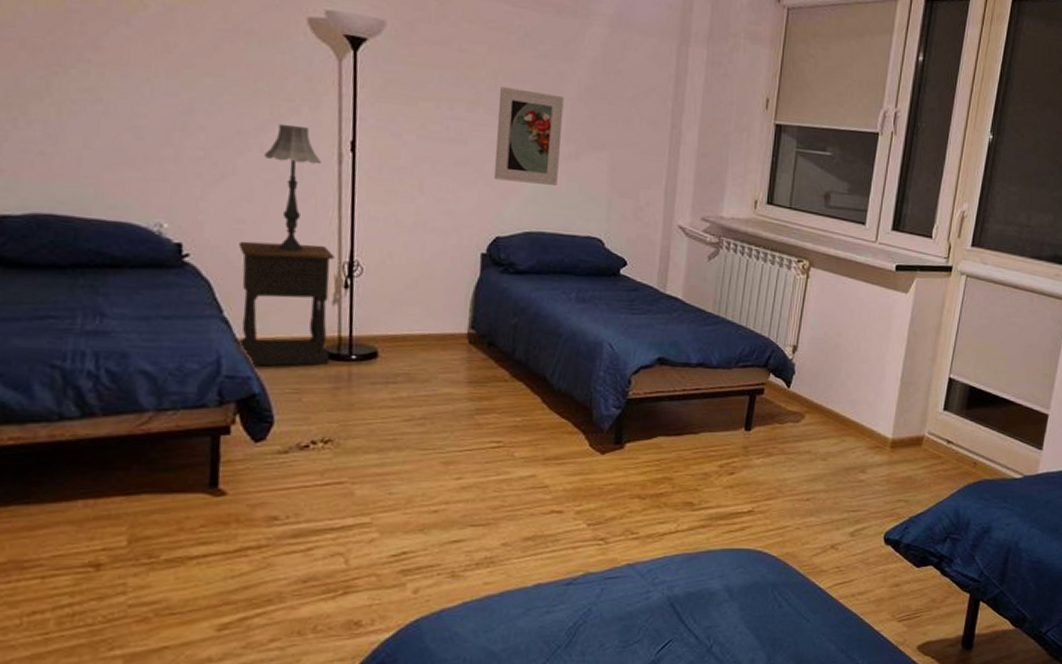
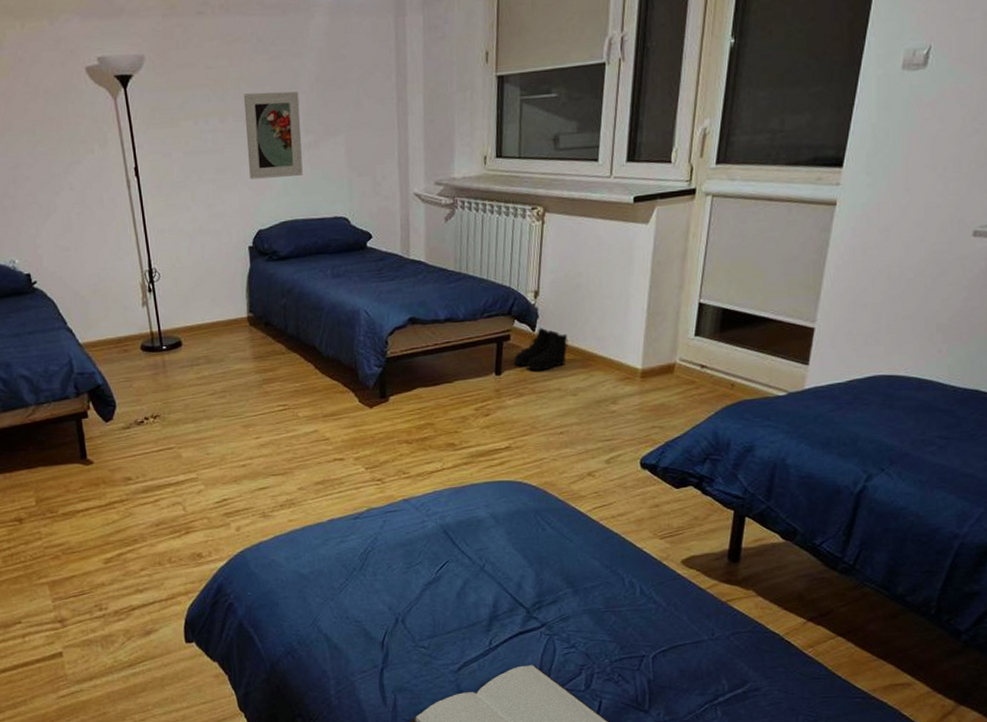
nightstand: present [238,241,335,366] -> none [68,259,148,363]
table lamp: present [264,123,322,253] -> none [73,162,116,269]
boots: none [764,384,823,431] -> present [513,327,569,371]

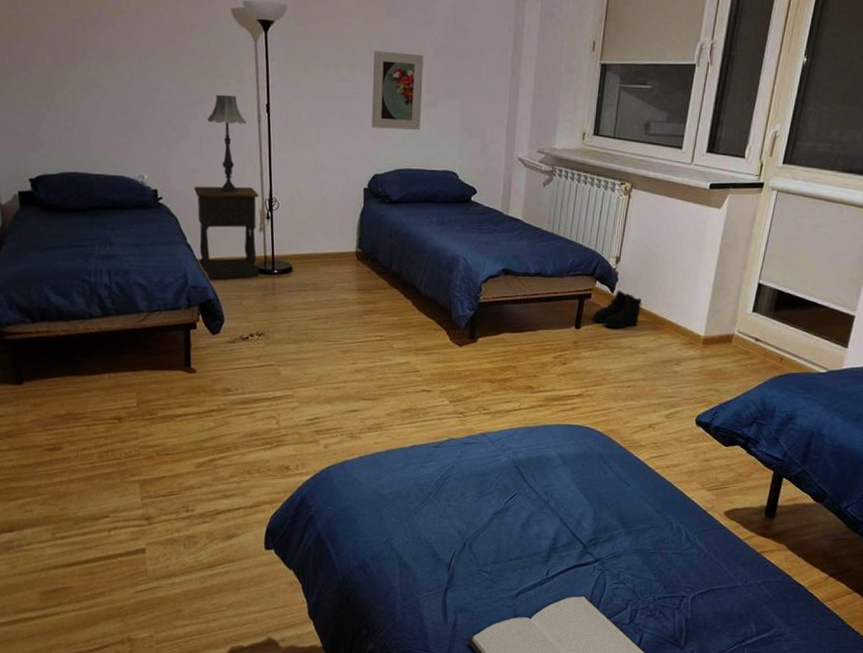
nightstand: none [68,259,148,363] -> present [193,186,260,279]
table lamp: none [73,162,116,269] -> present [207,94,247,193]

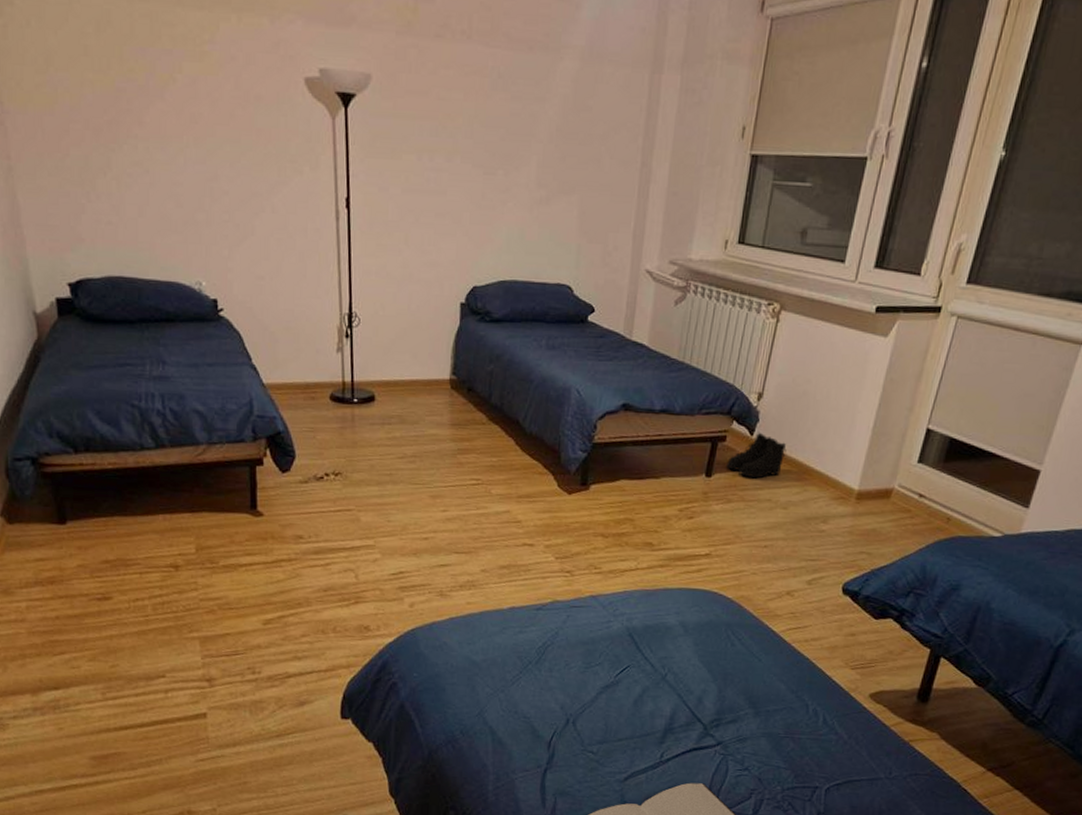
nightstand: present [193,186,260,279] -> none [260,296,337,408]
table lamp: present [207,94,247,193] -> none [275,184,322,306]
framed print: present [372,51,424,130] -> none [471,134,536,233]

